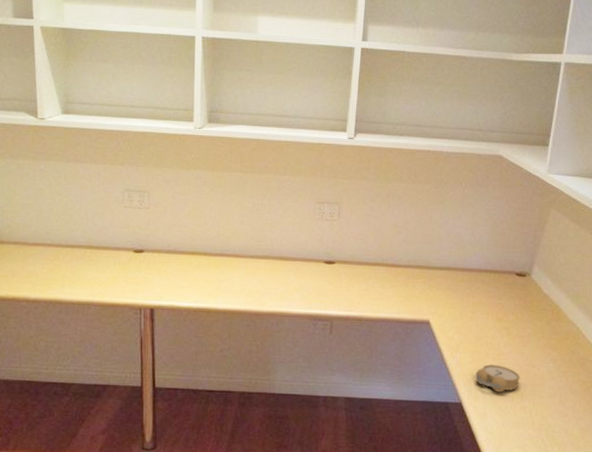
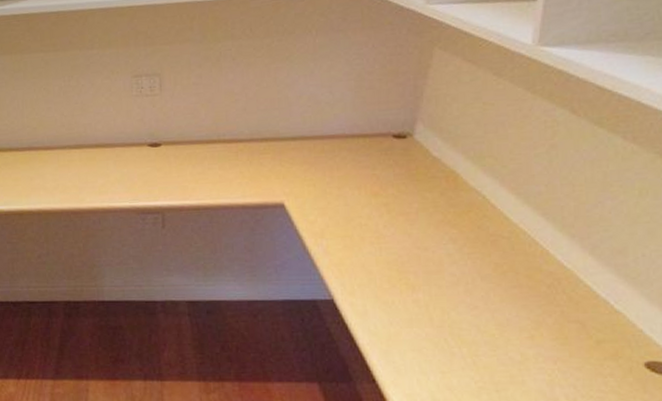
alarm clock: present [475,364,521,392] -> none [348,250,410,284]

